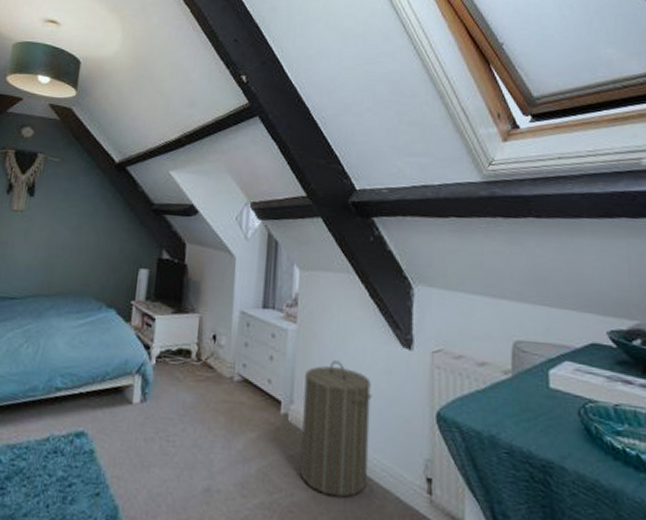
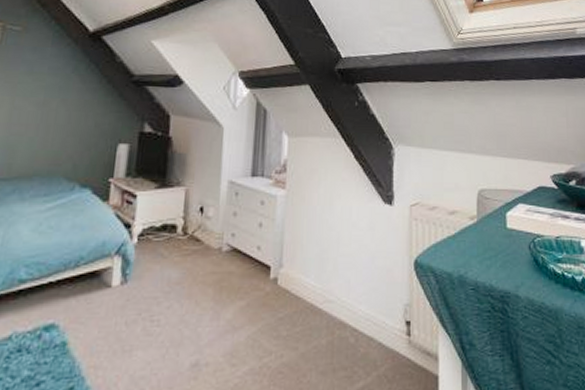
laundry hamper: present [299,360,372,498] -> none [288,222,357,352]

